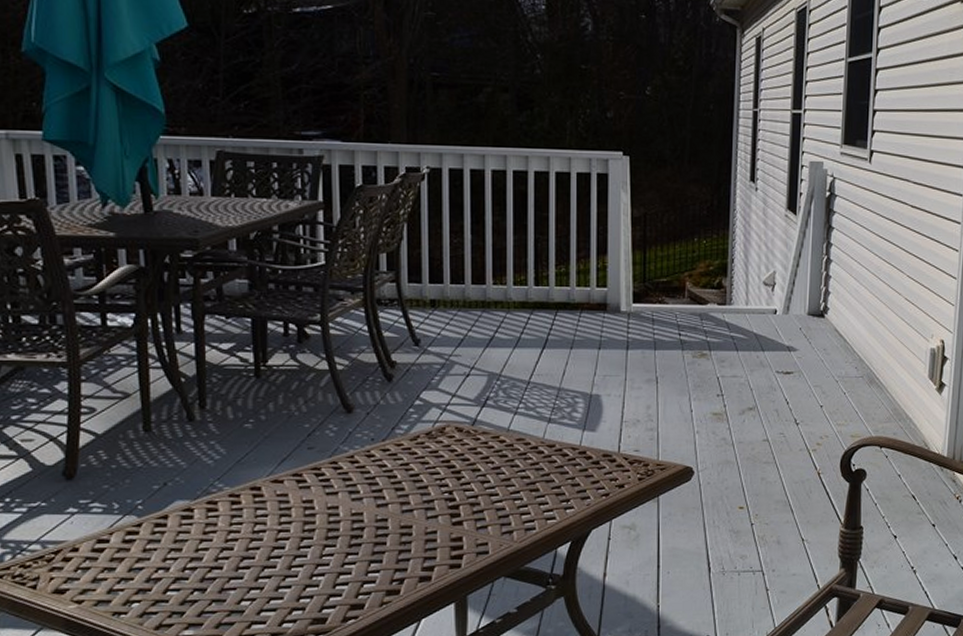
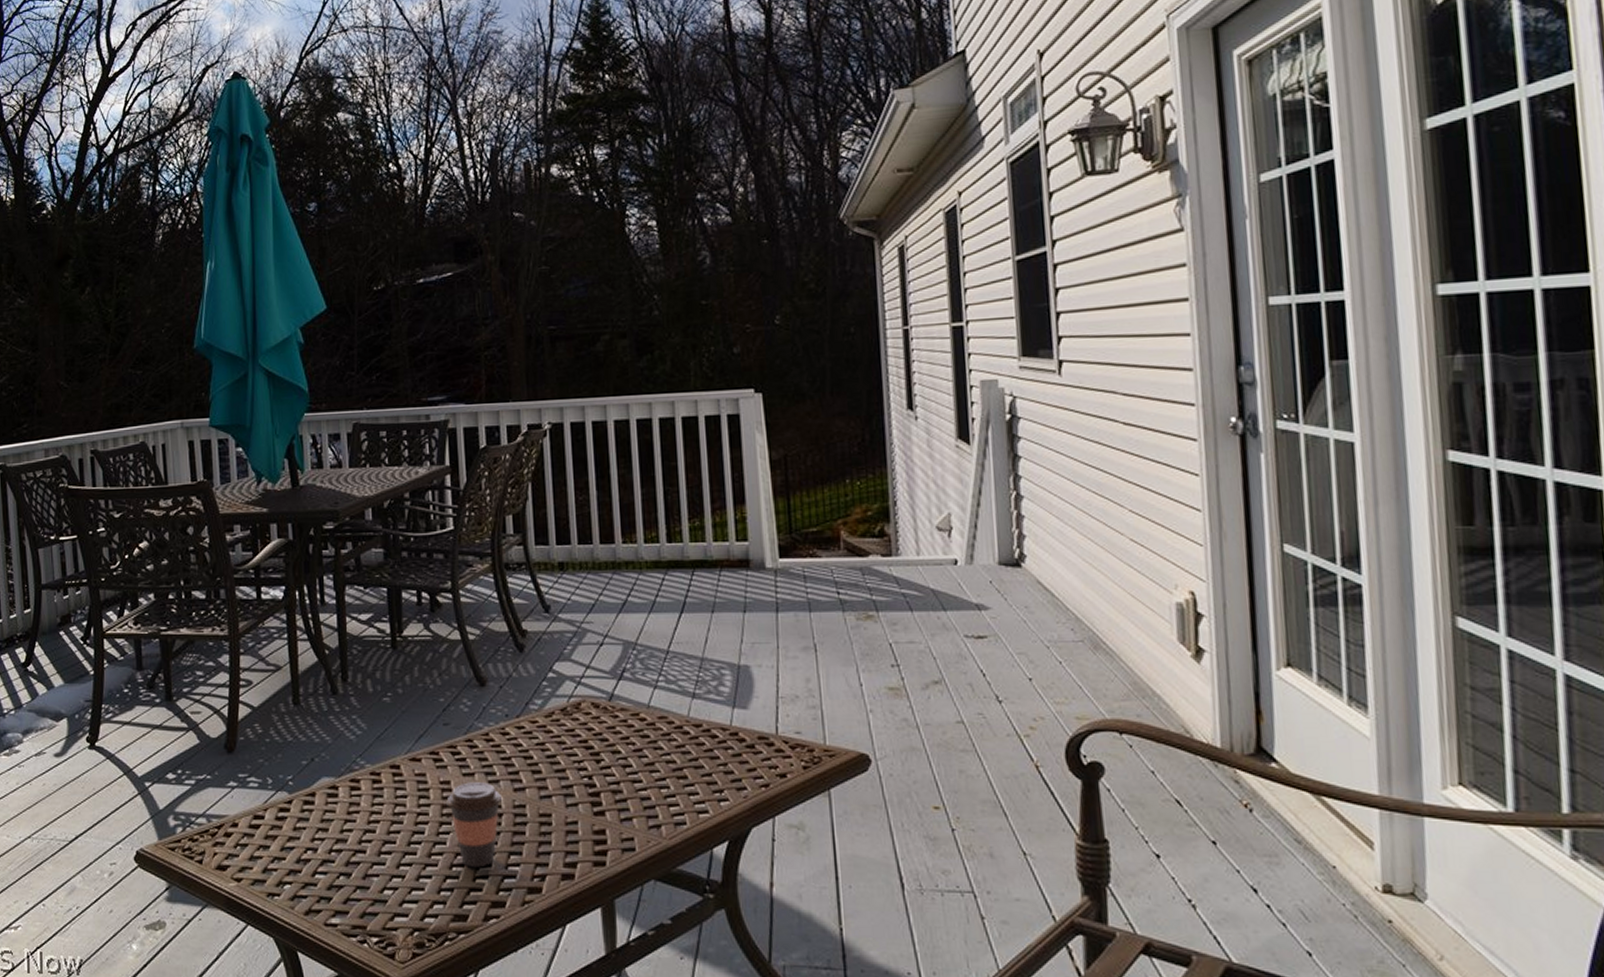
coffee cup: none [309,500,366,576] -> present [446,782,503,868]

